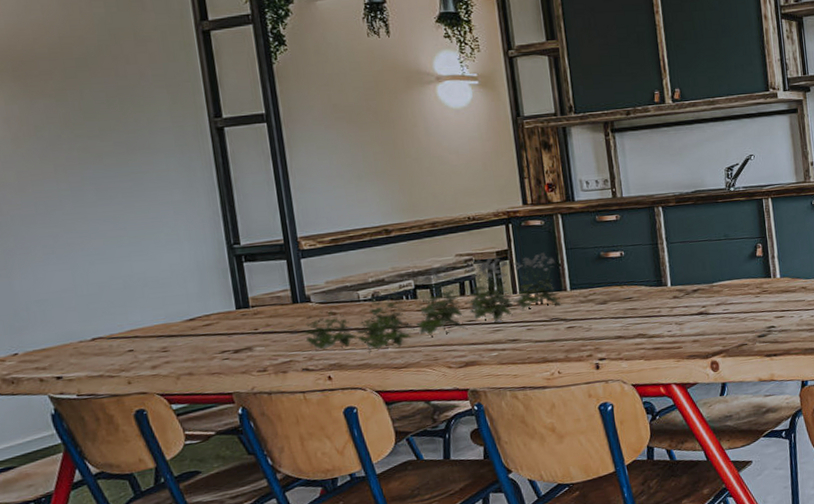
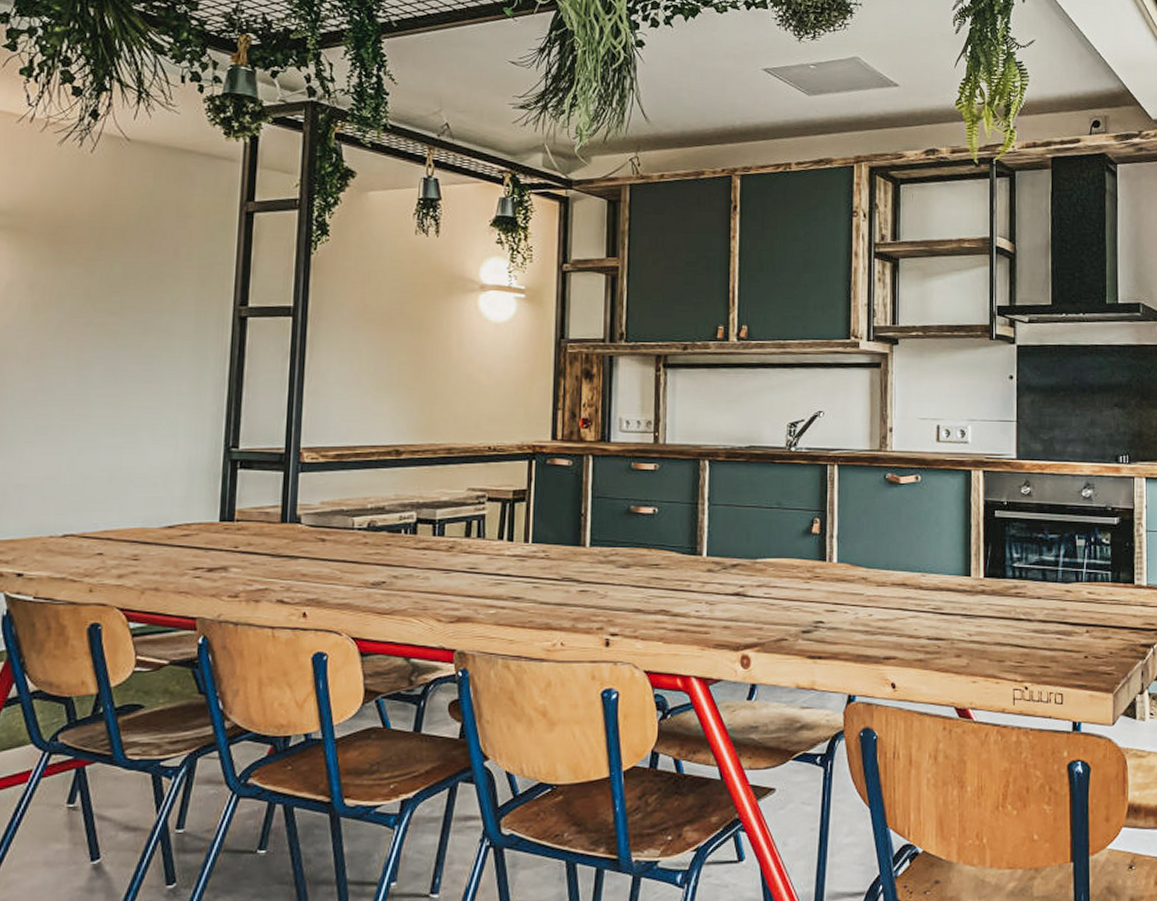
plant: present [304,253,561,355] -> none [286,495,578,593]

